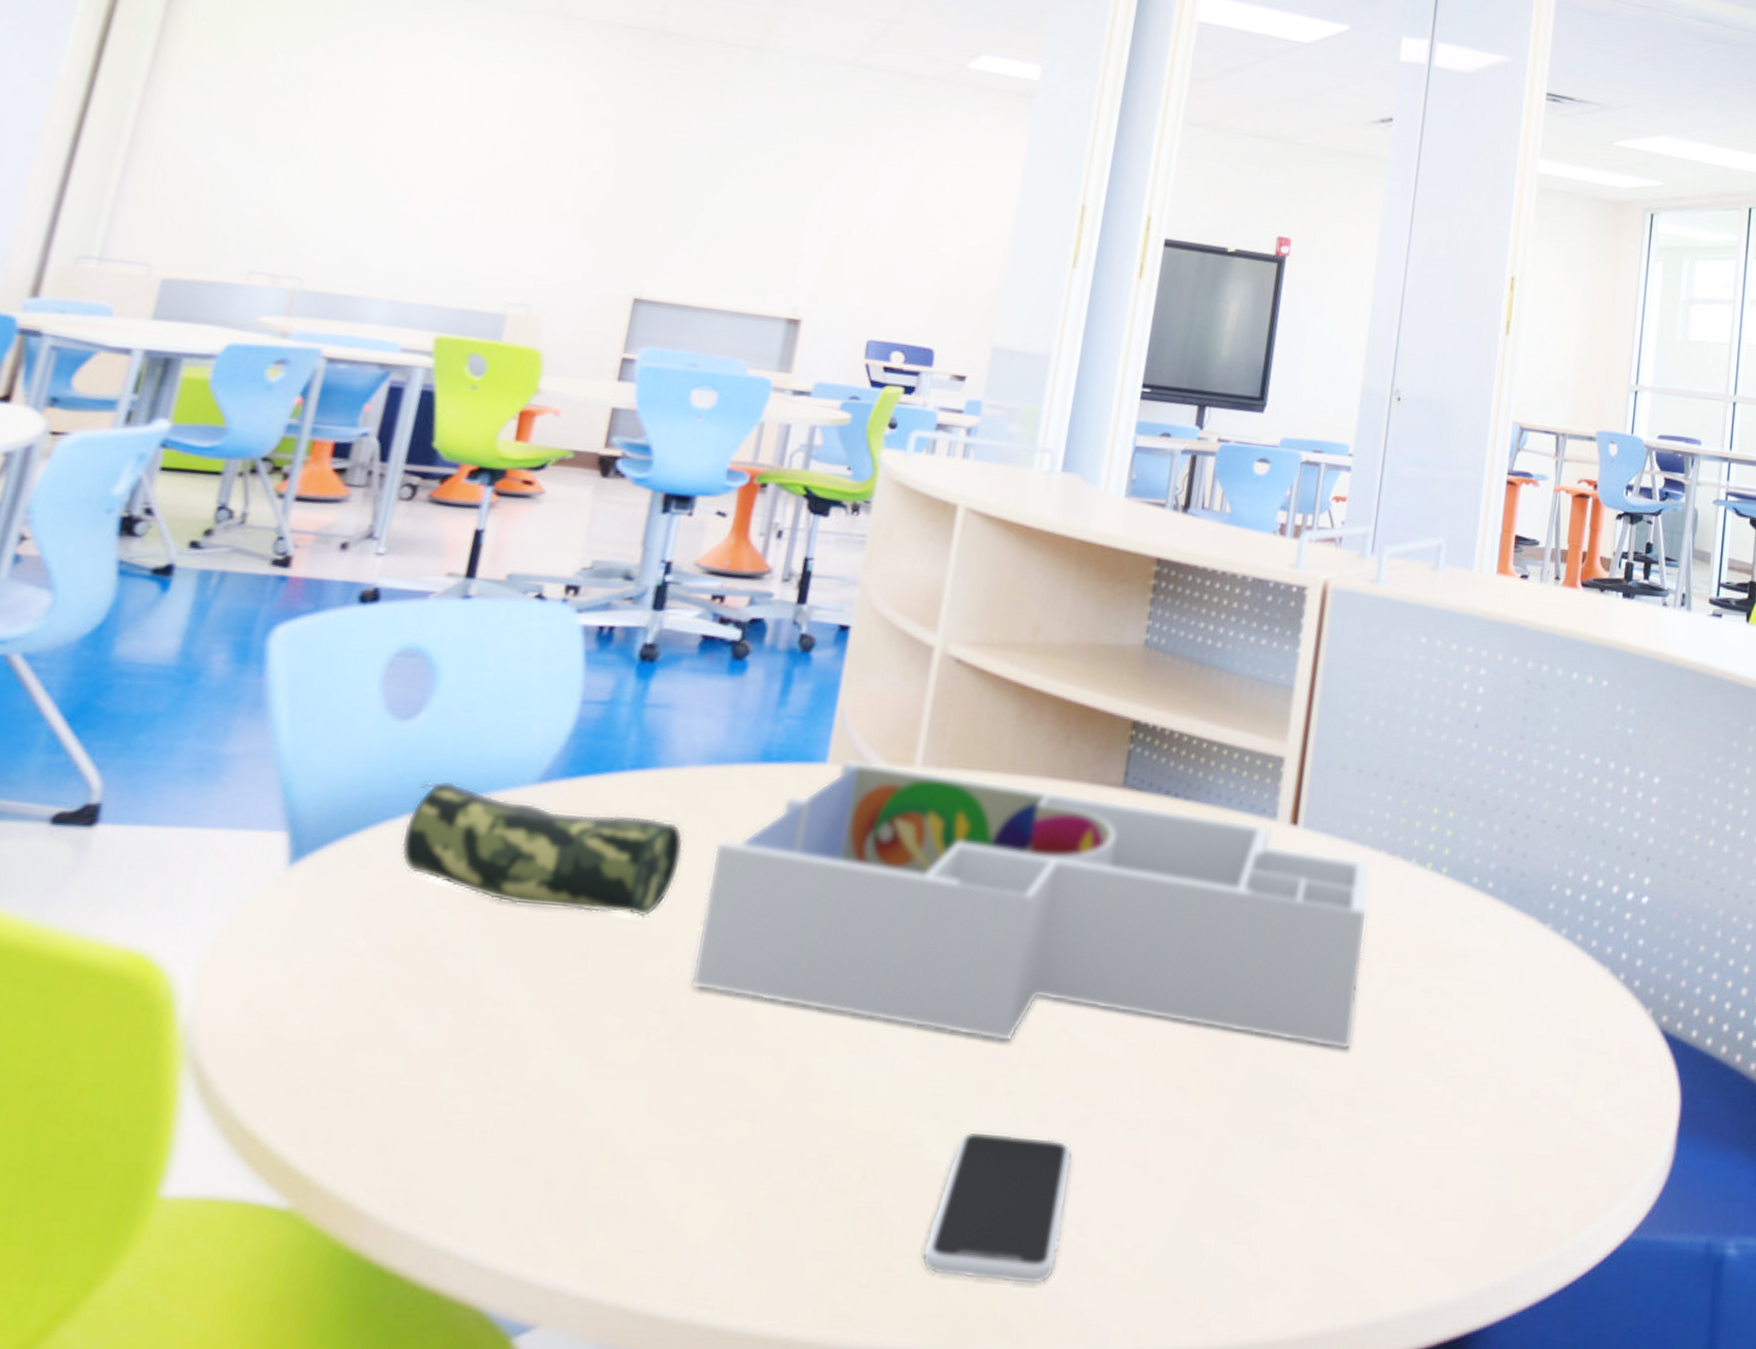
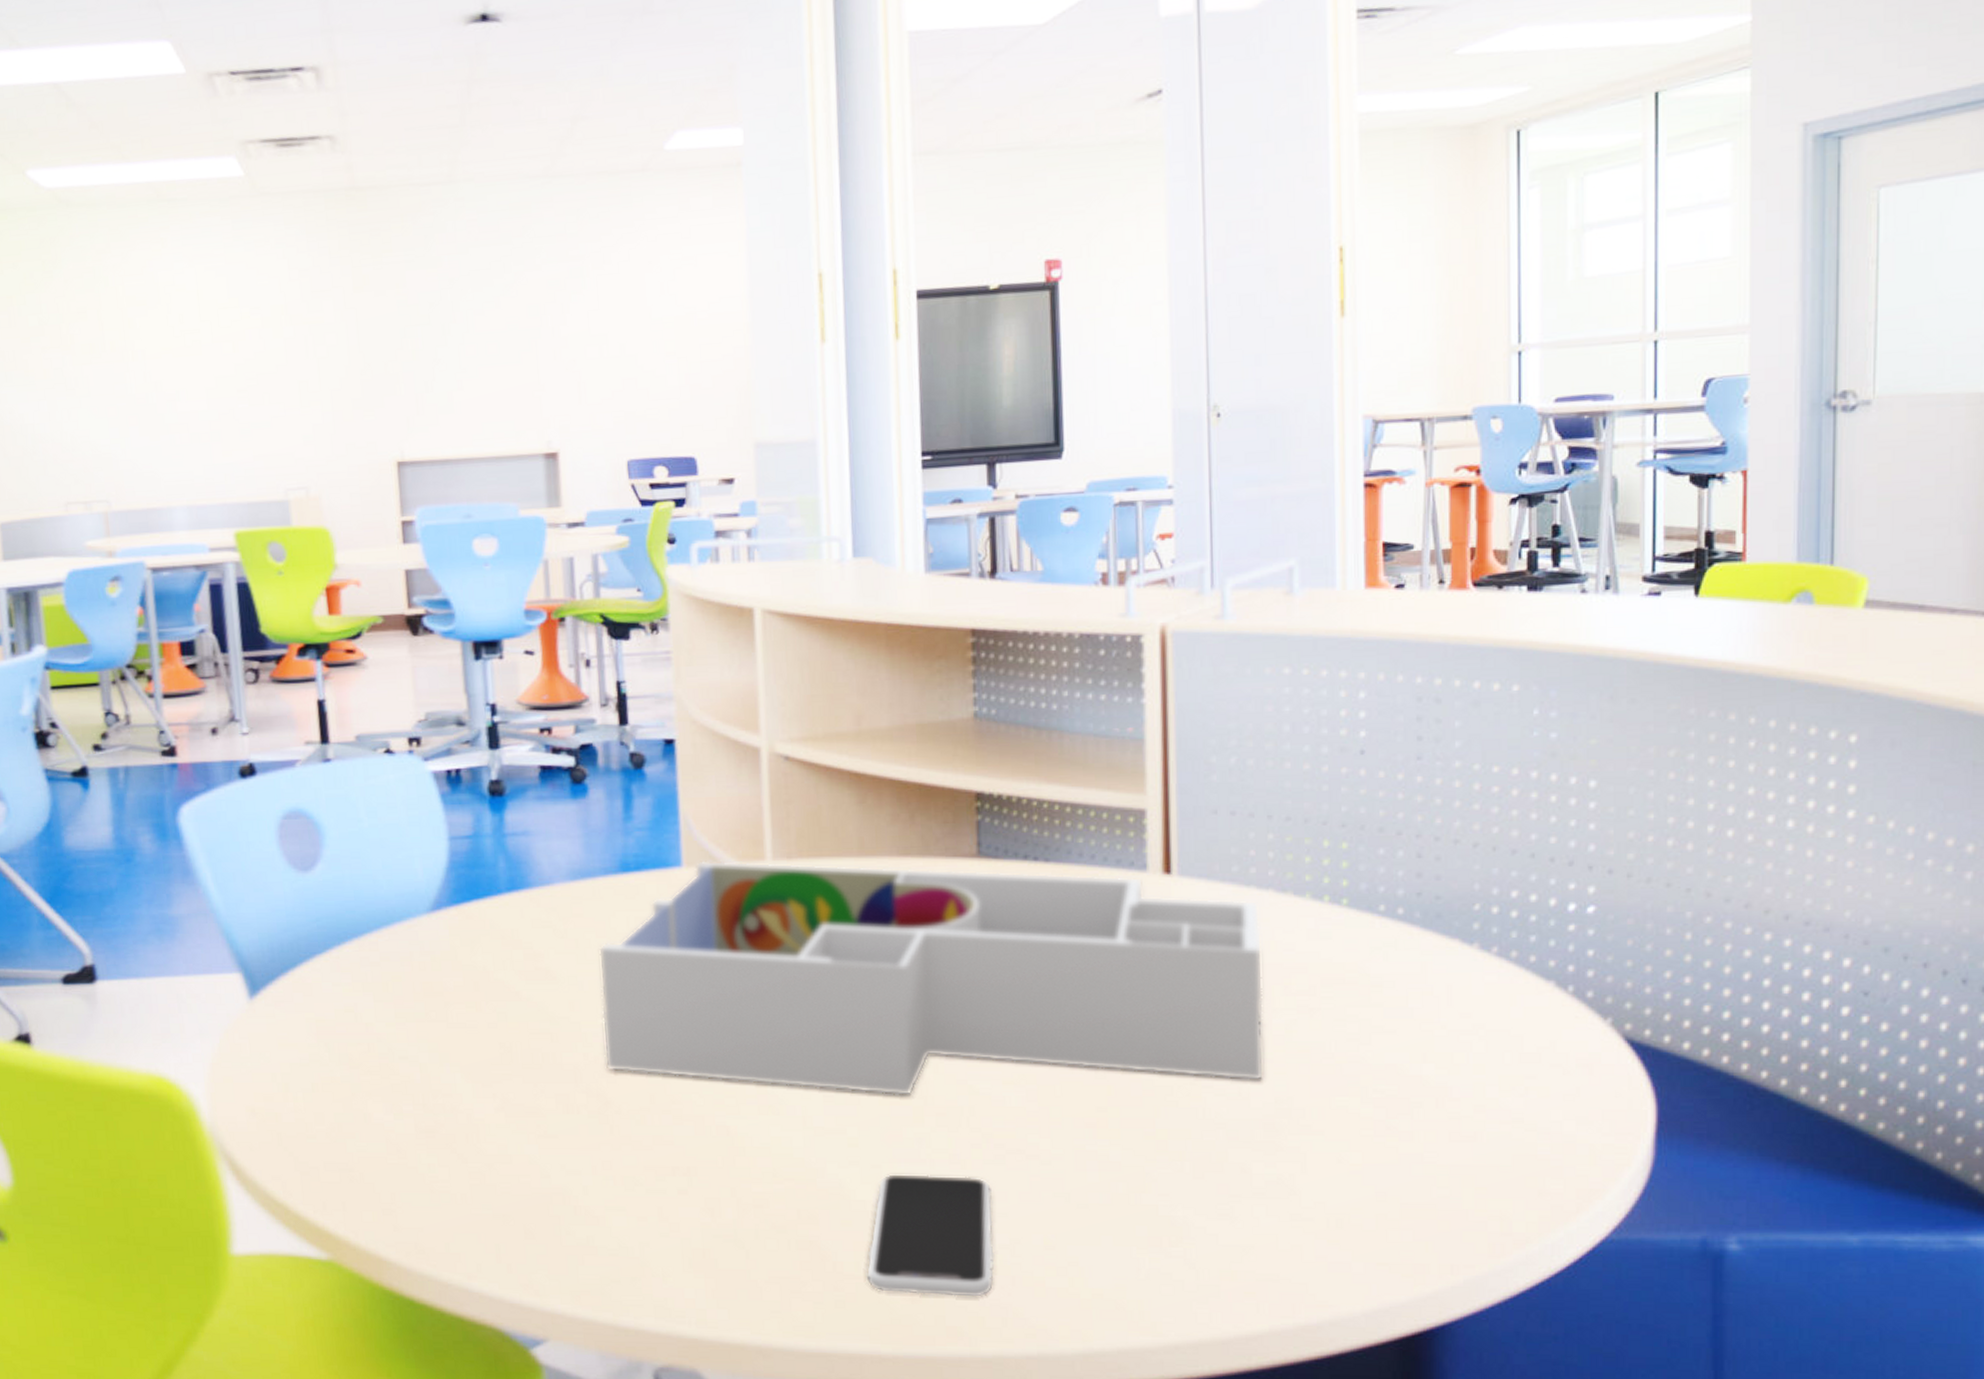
pencil case: present [401,780,684,918] -> none [331,917,572,1015]

